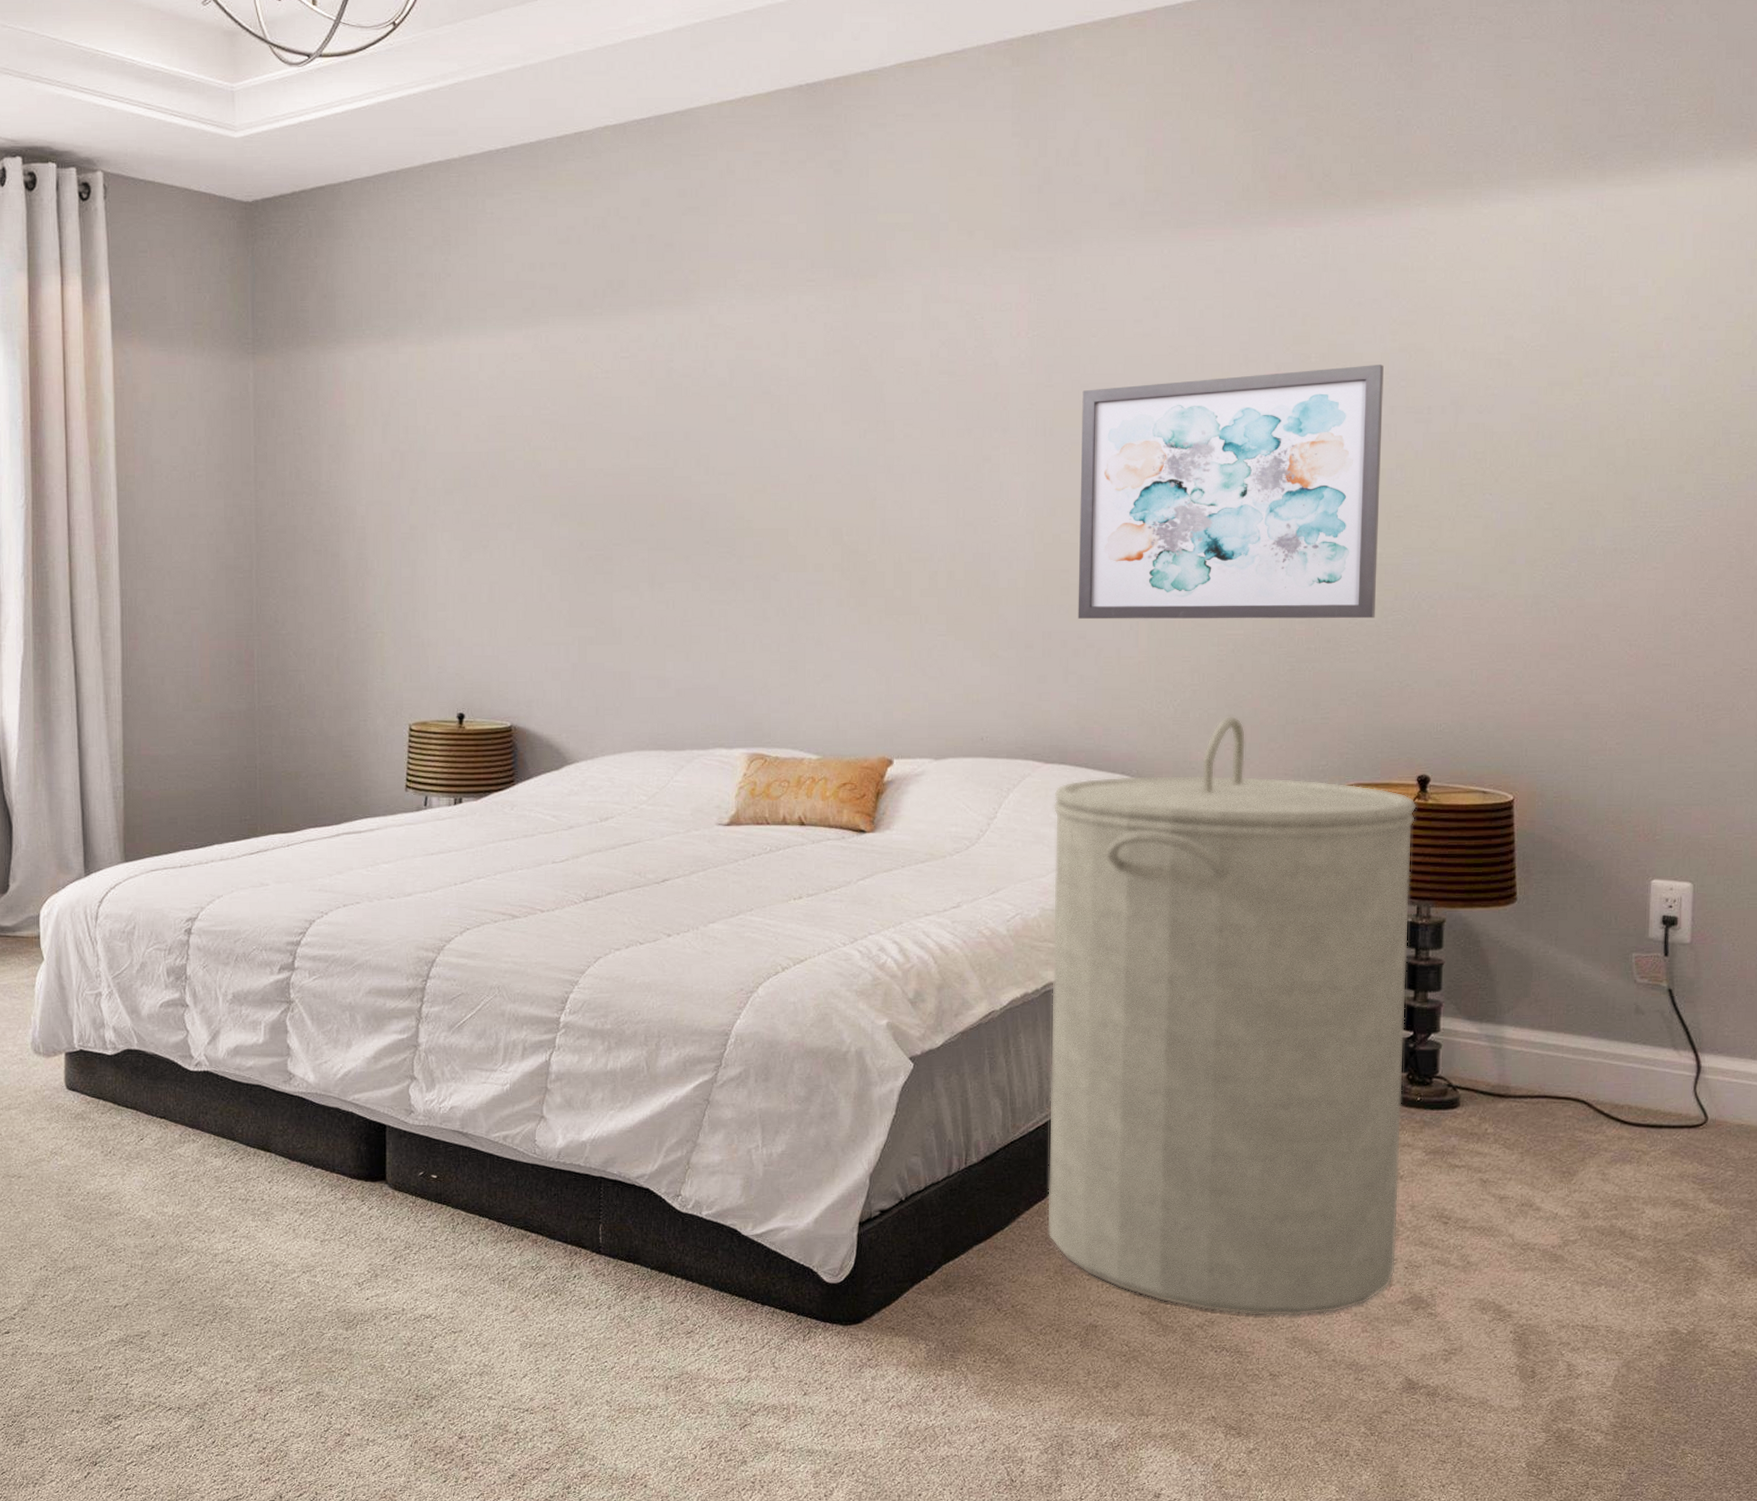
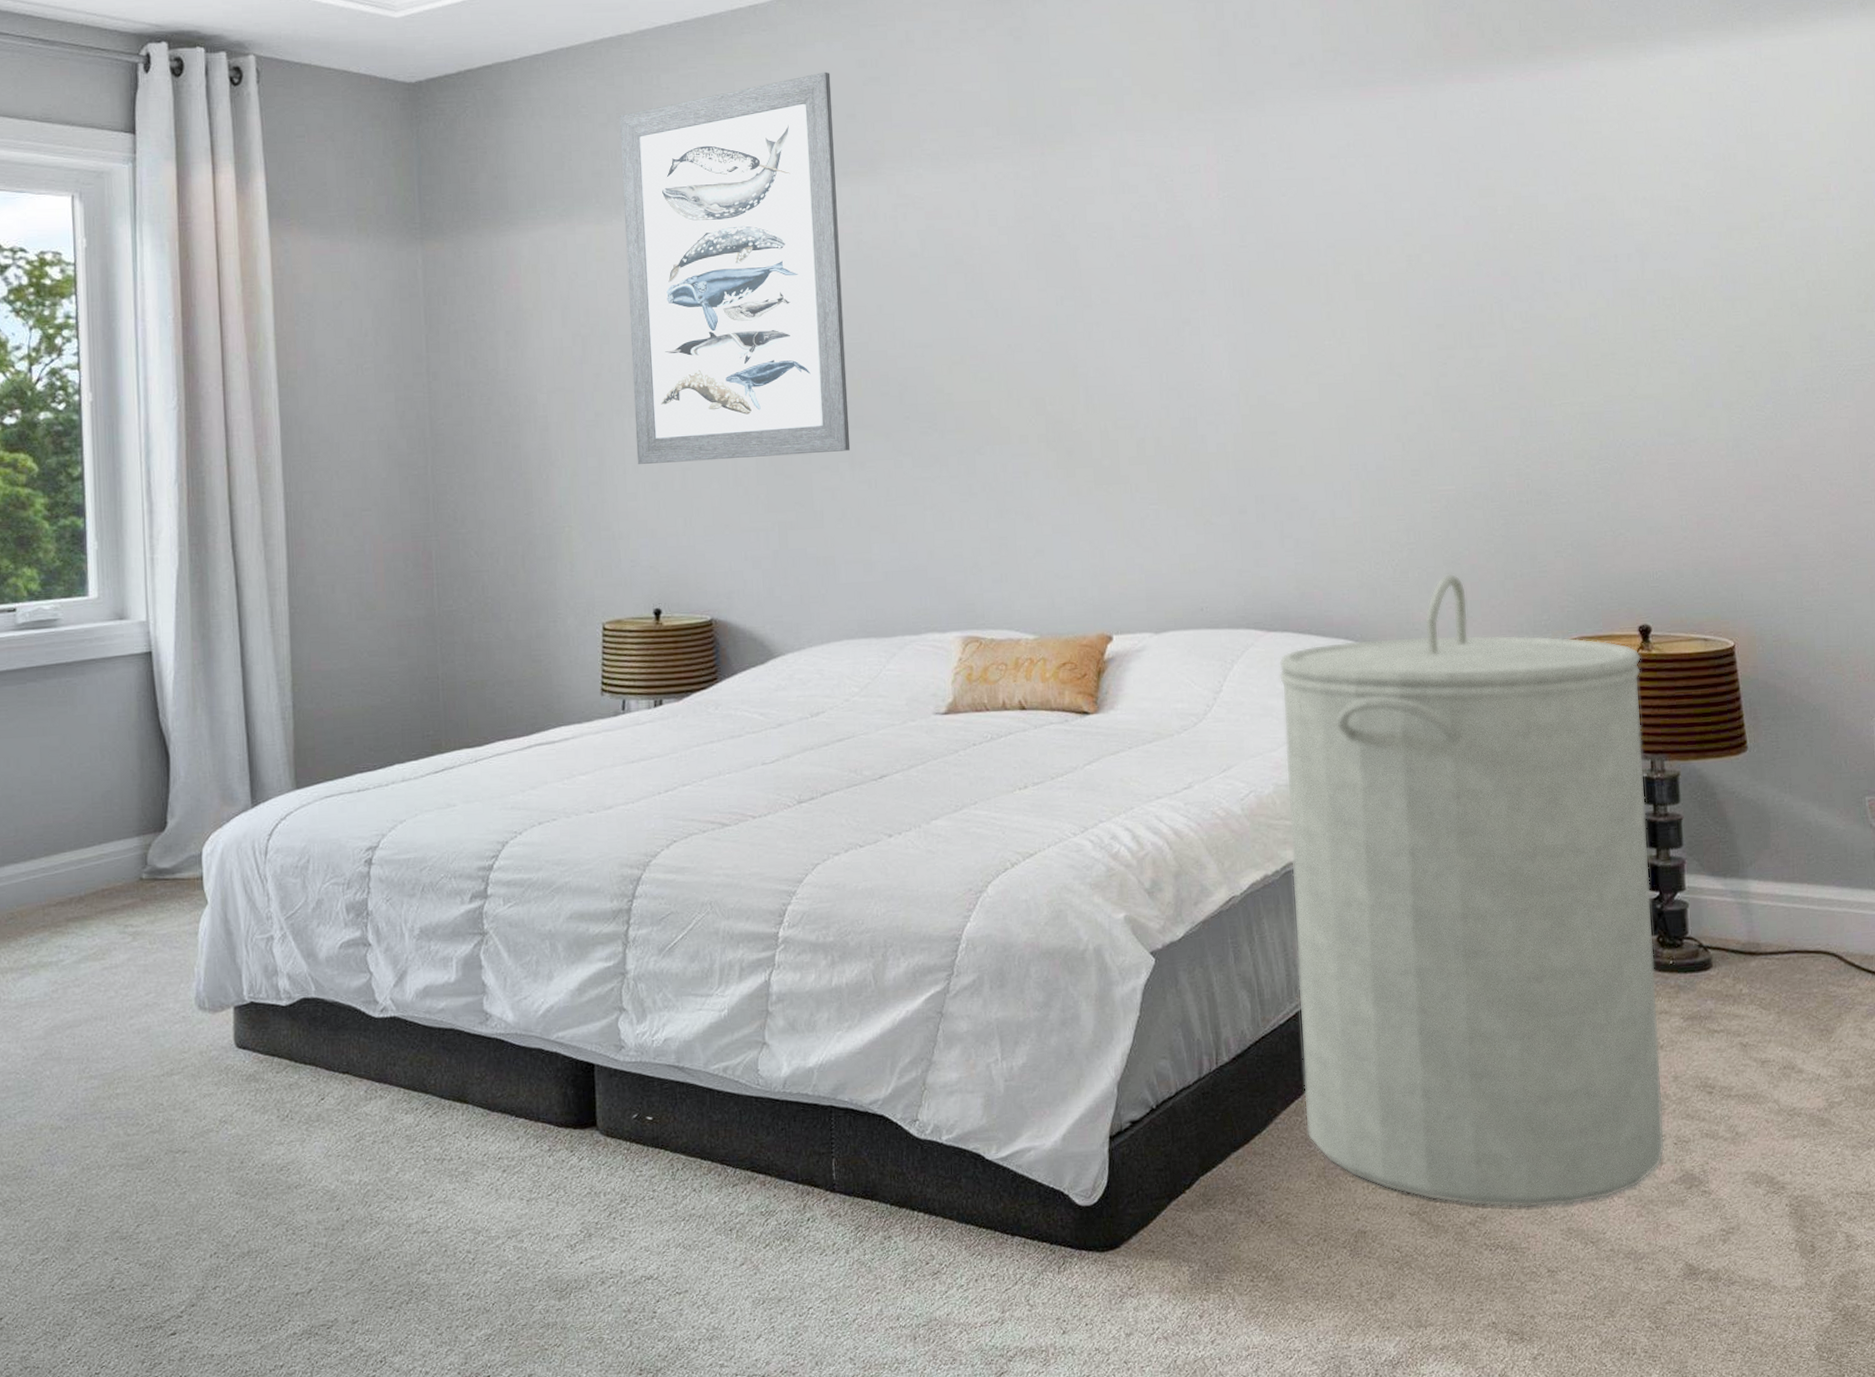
wall art: none [445,200,651,576] -> present [620,72,851,464]
wall art: present [1078,365,1384,620] -> none [1276,215,1583,482]

